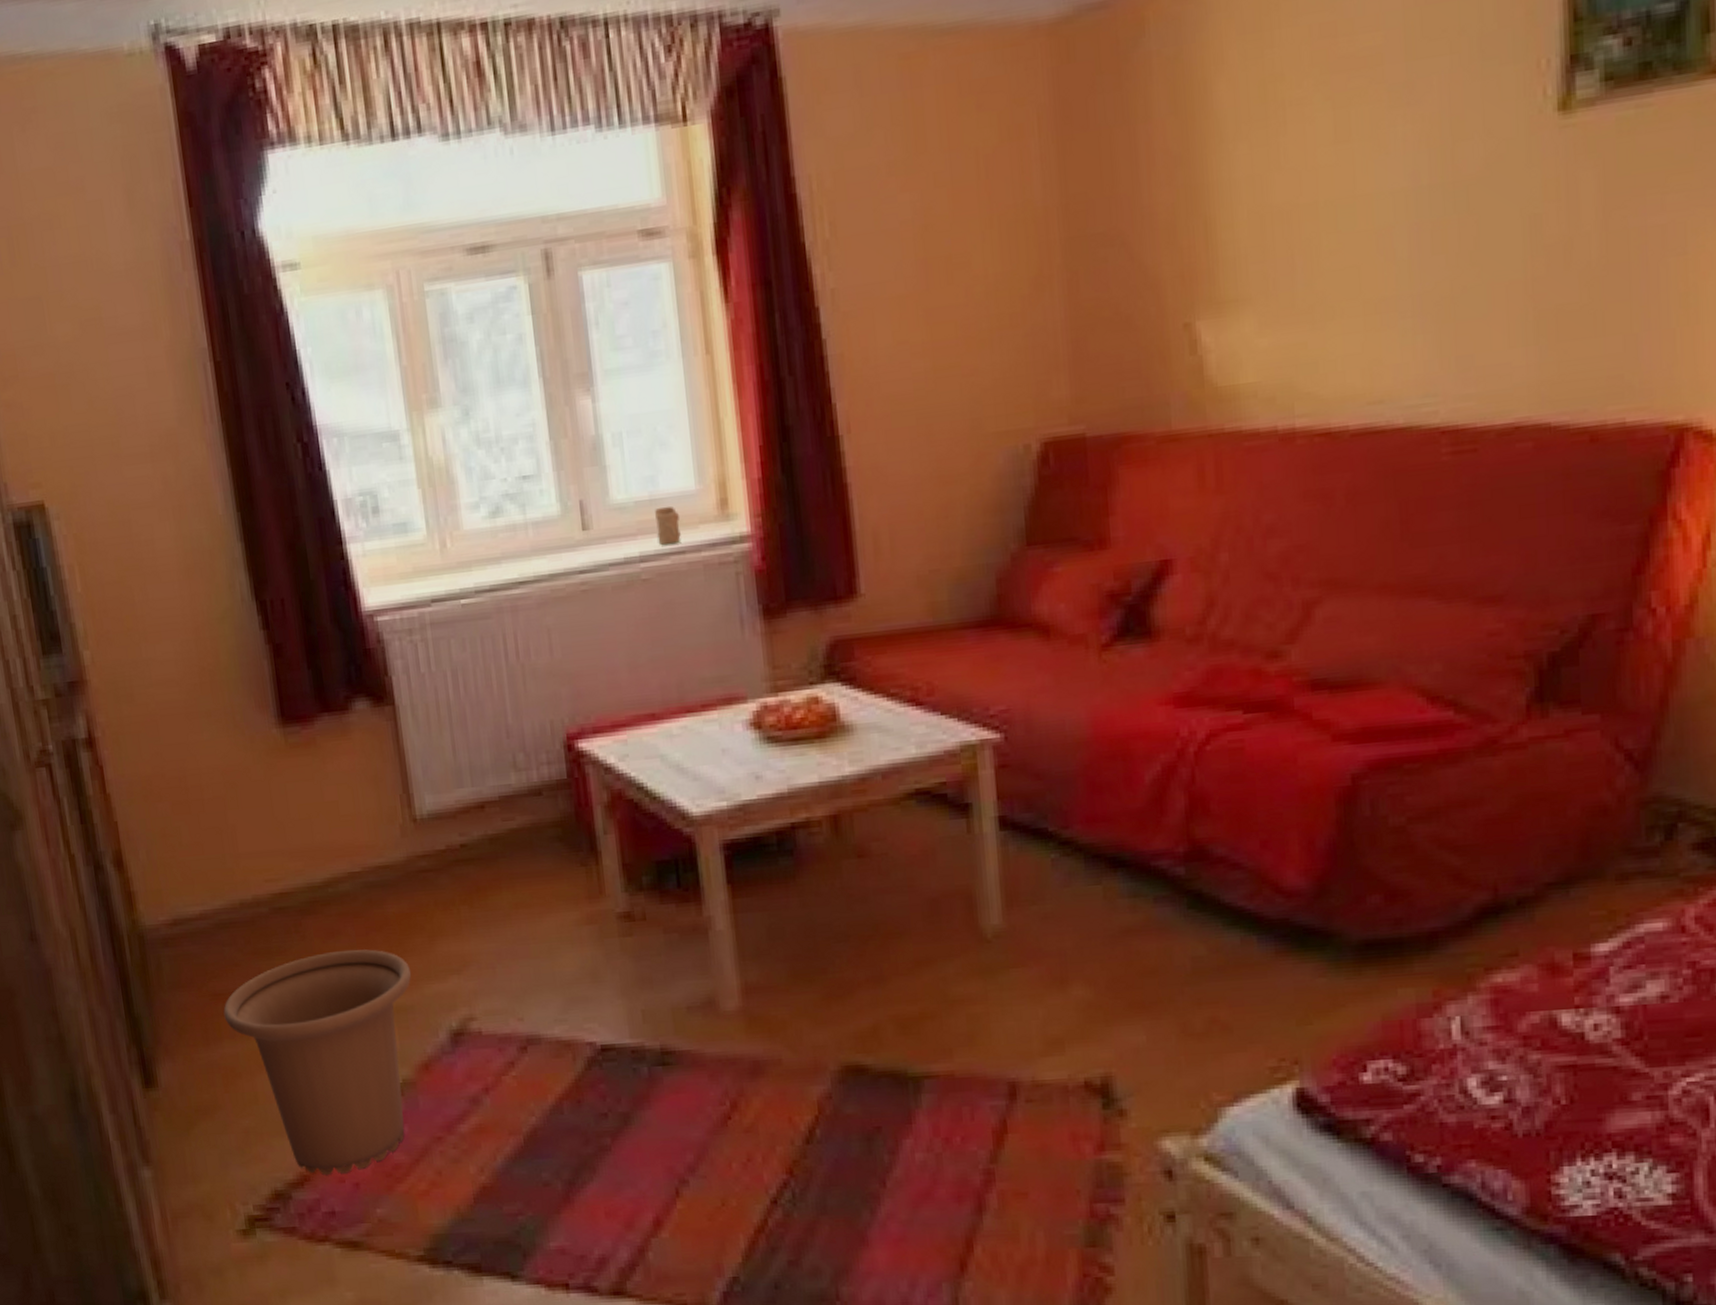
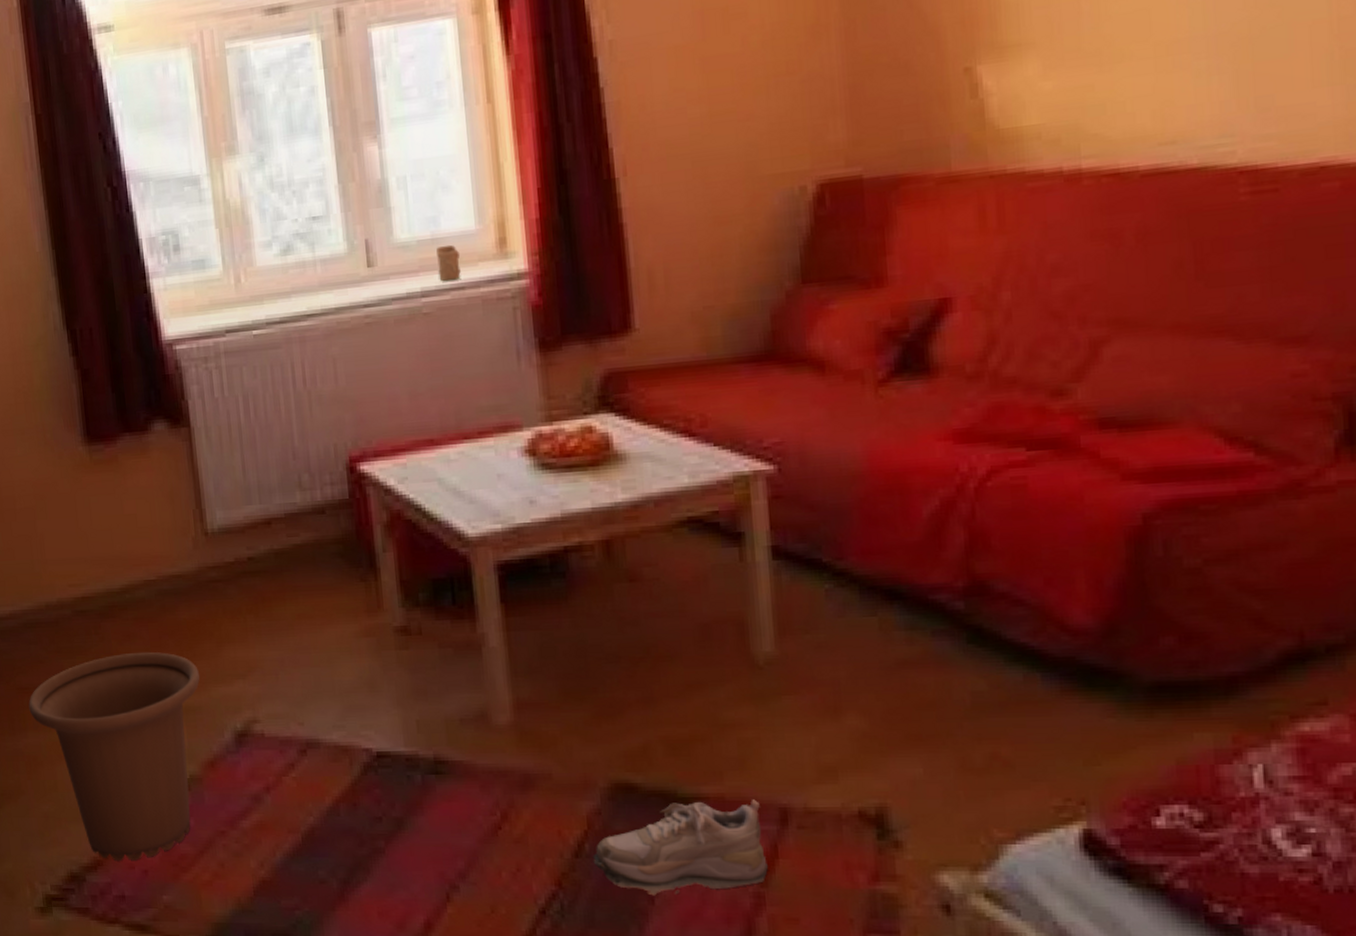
shoe: none [824,1075,998,1179] -> present [592,799,769,896]

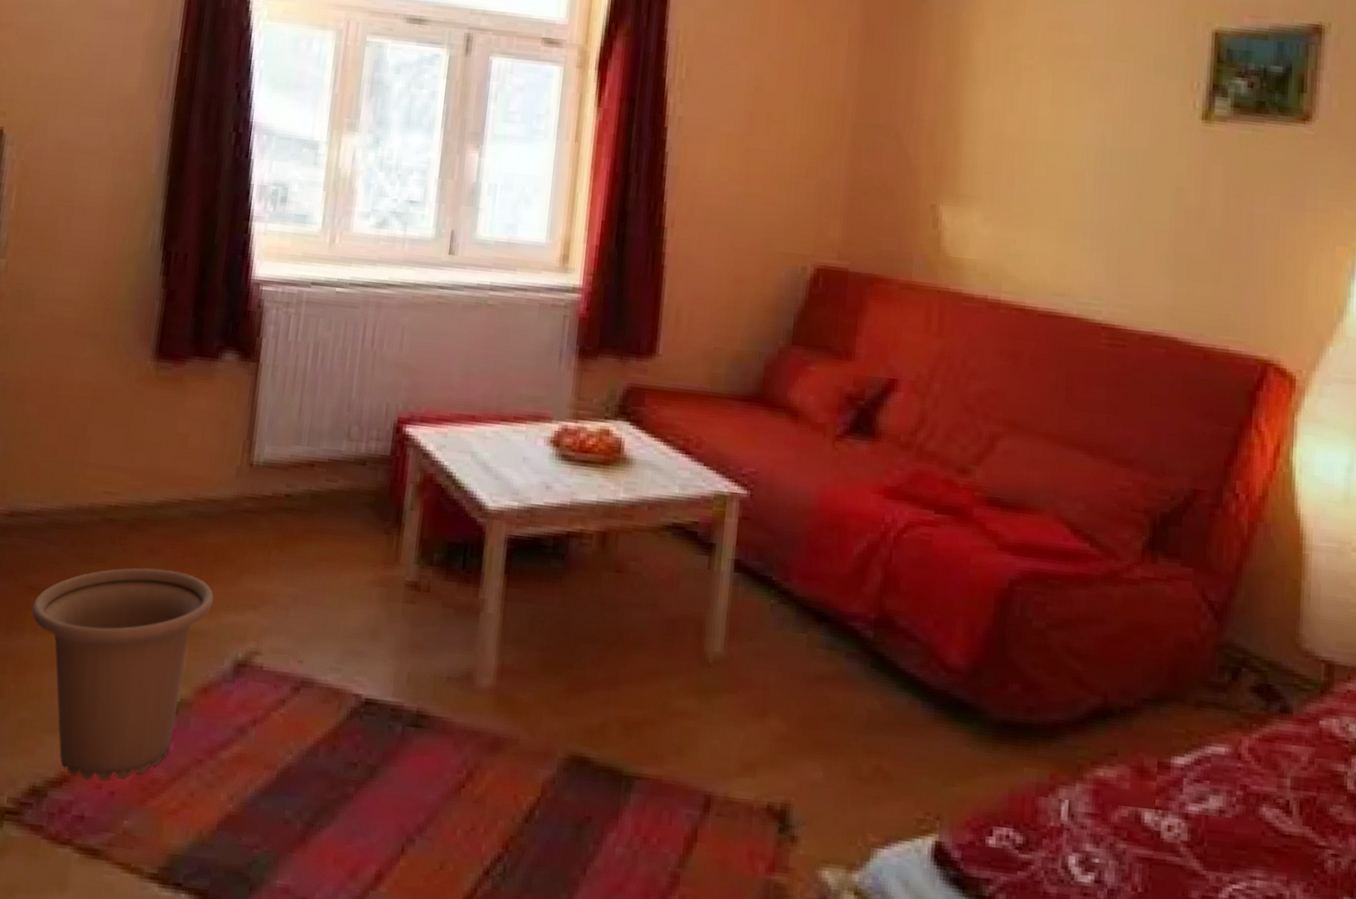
candle: present [436,244,461,281] -> none [507,250,528,281]
shoe: present [592,799,769,896] -> none [540,779,689,868]

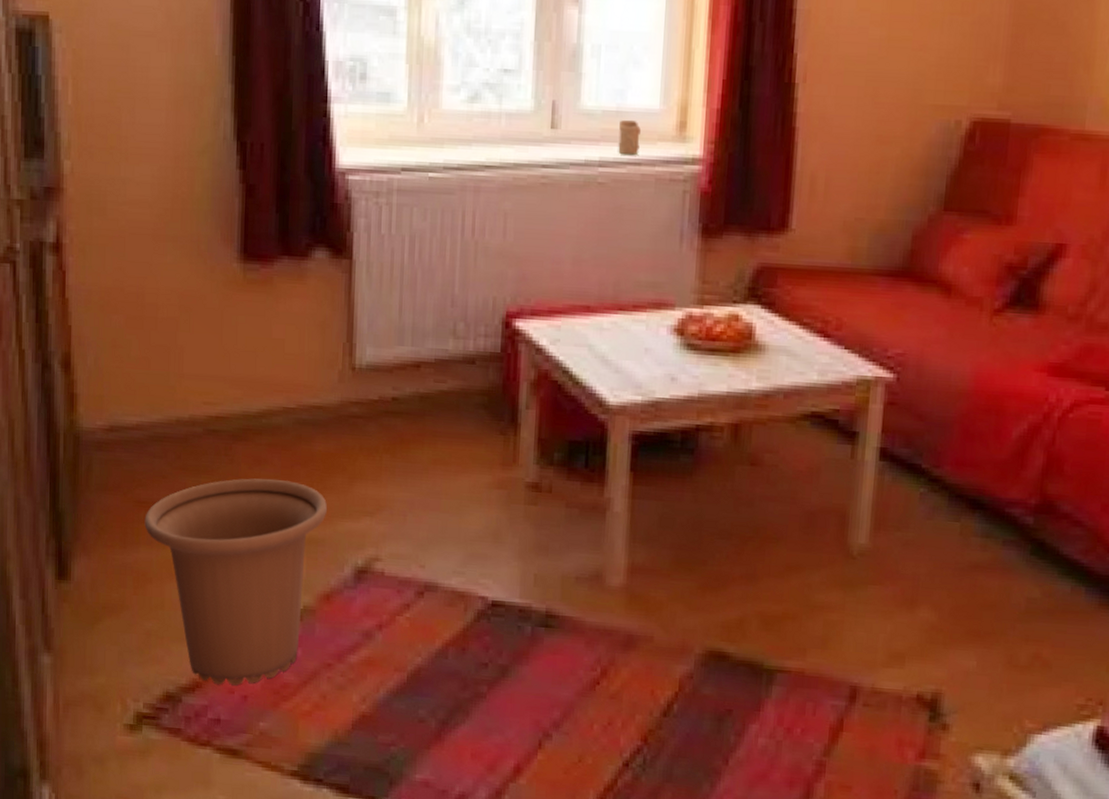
candle: none [507,250,528,281] -> present [618,119,641,155]

